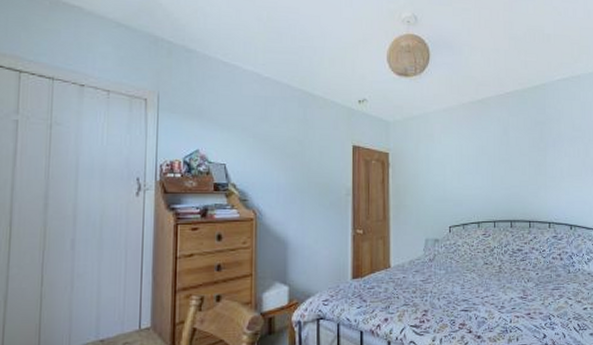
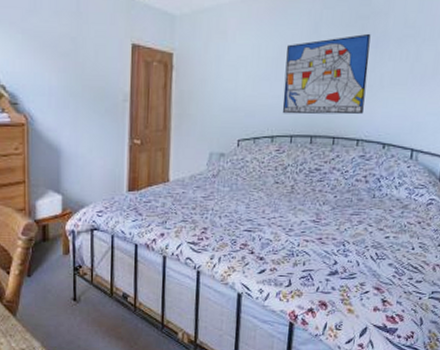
wall art: none [484,135,552,203] -> present [282,33,371,115]

